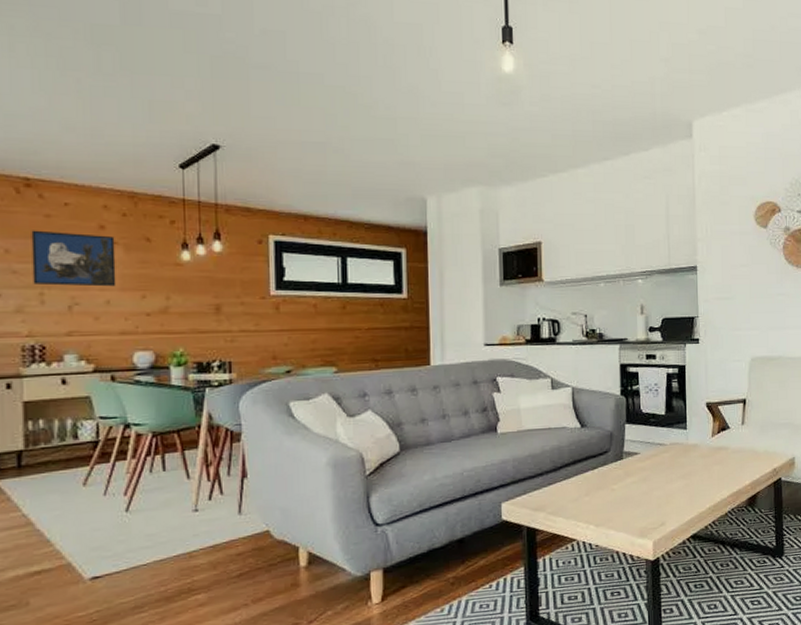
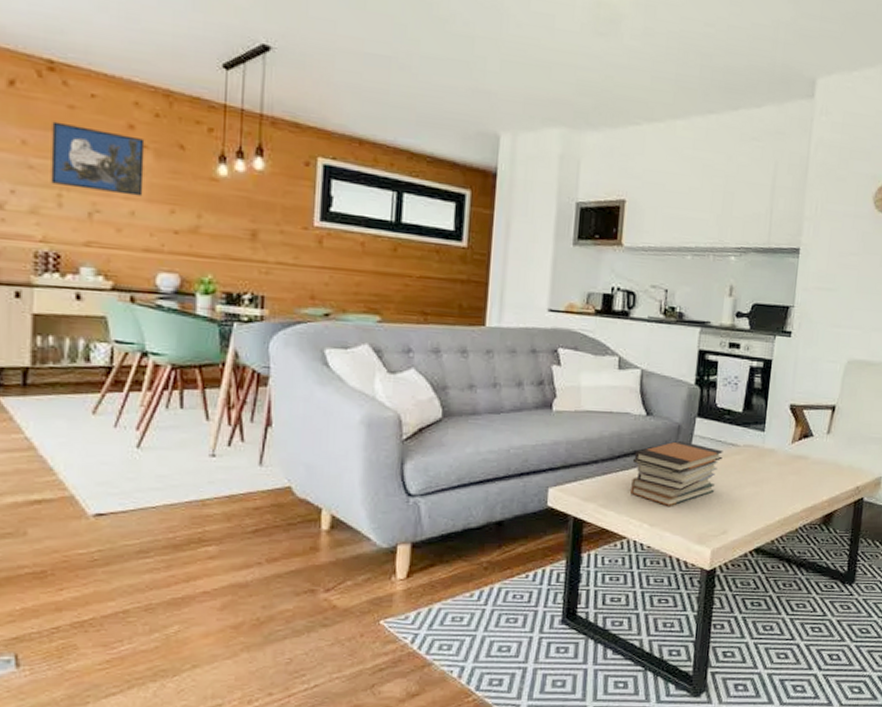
book stack: none [573,446,653,507] -> present [631,440,723,506]

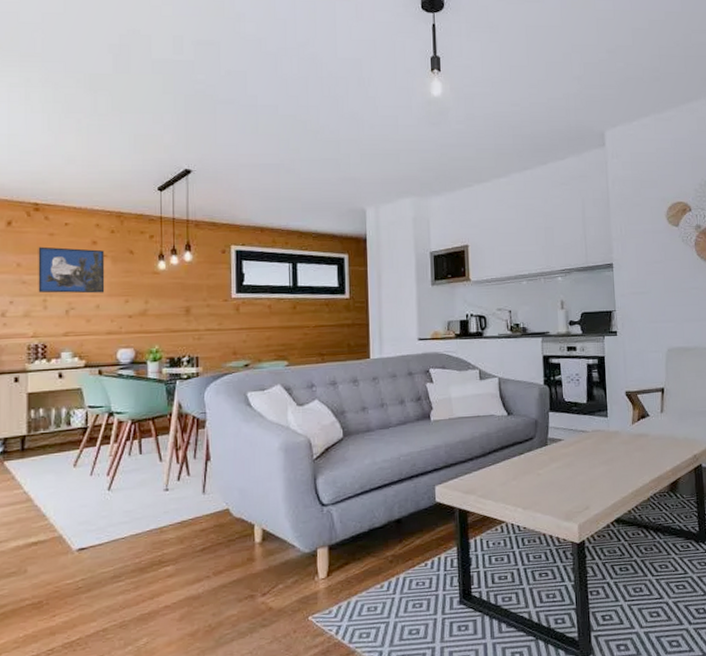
book stack: present [631,440,723,506] -> none [501,433,576,491]

